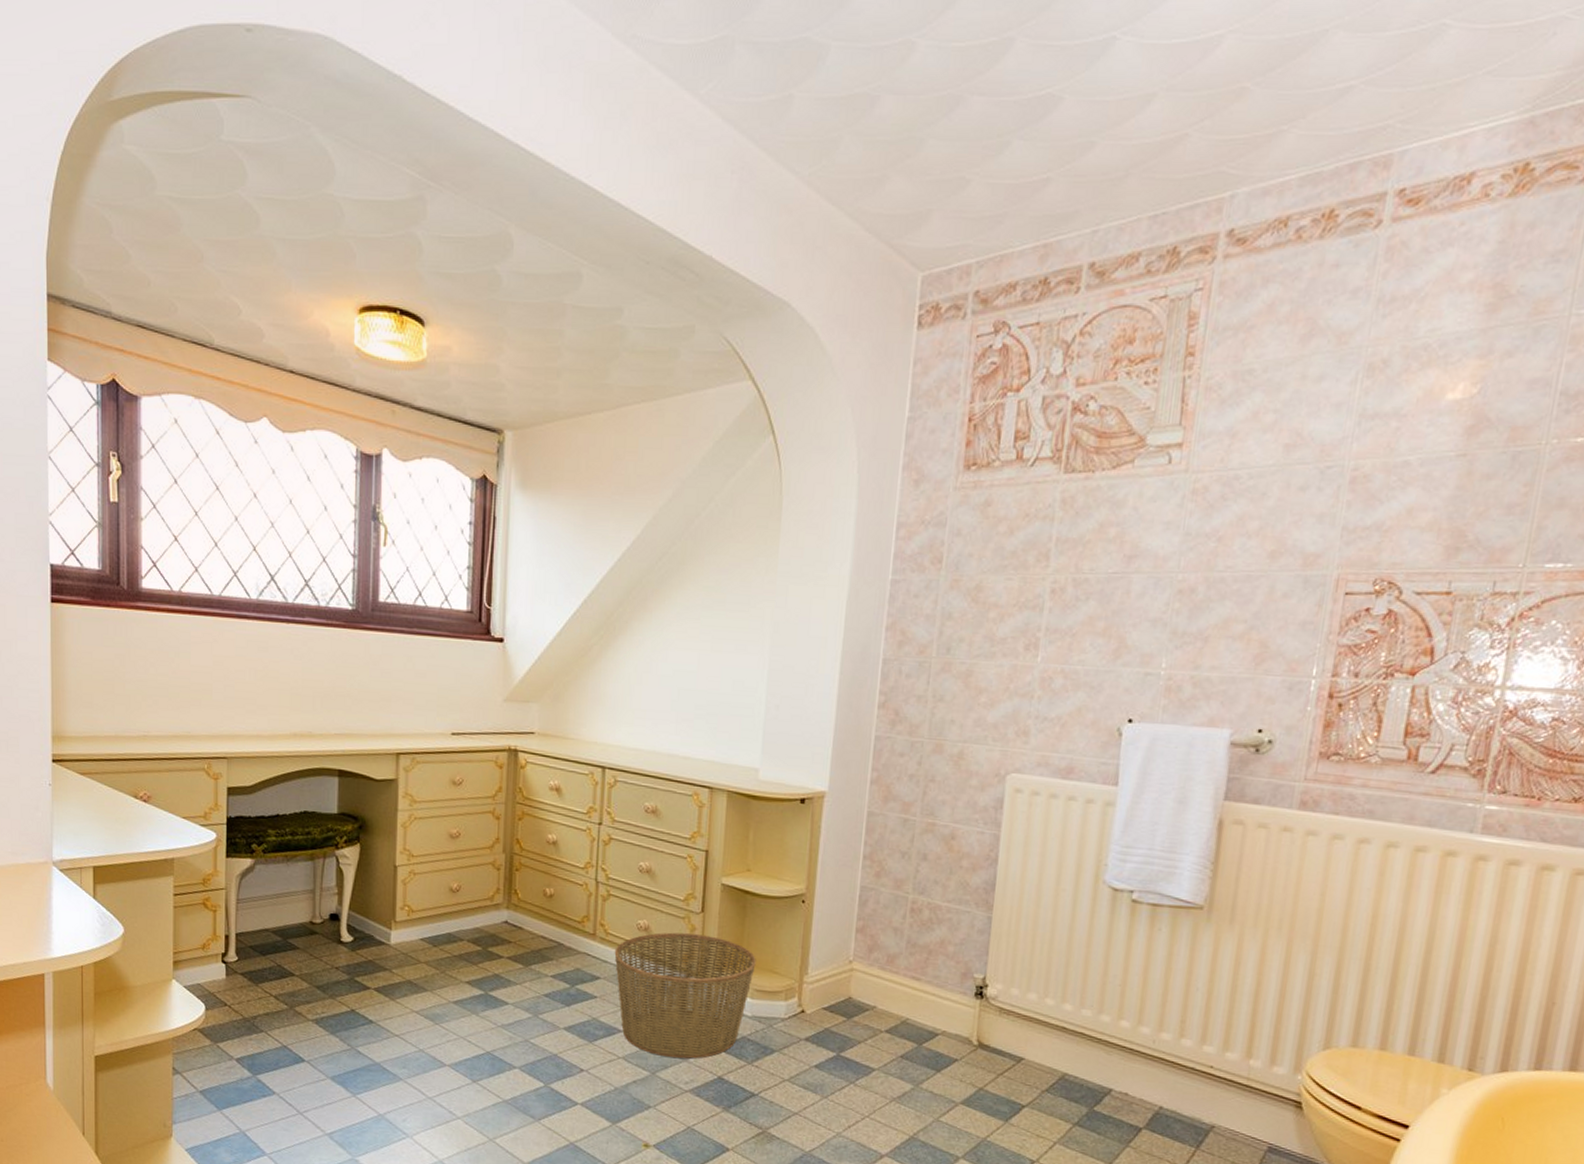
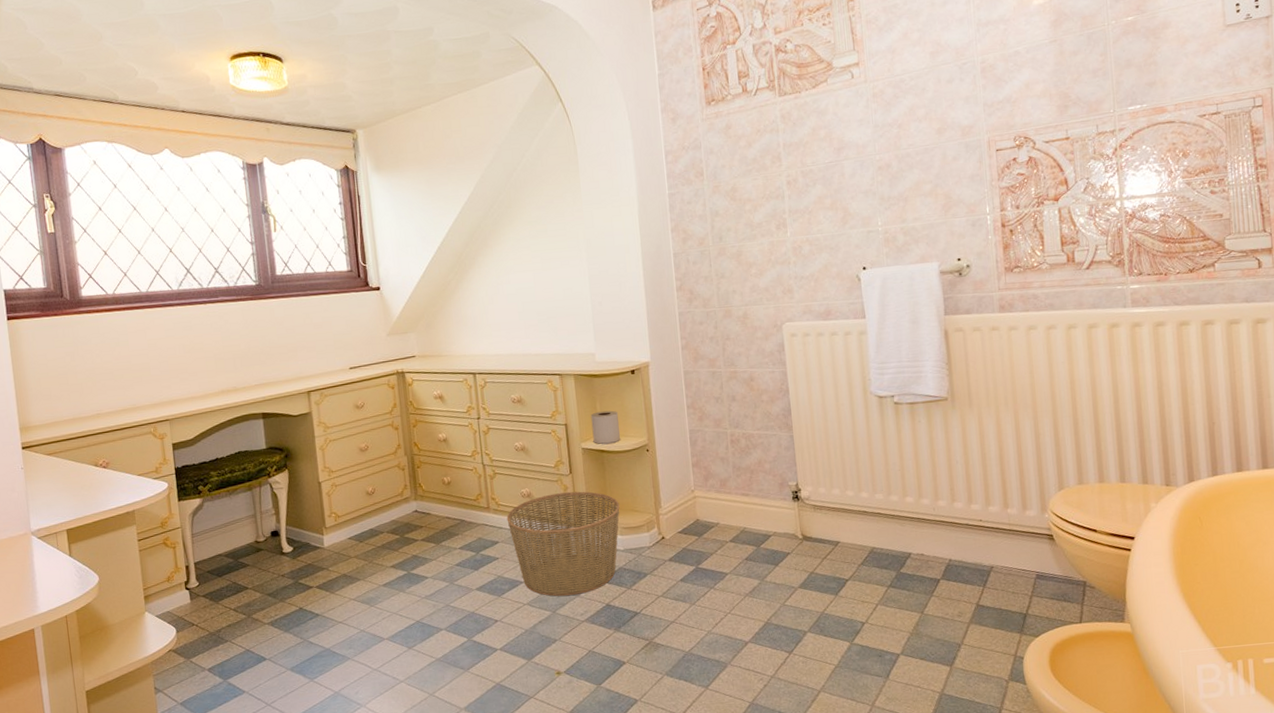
toilet paper roll: none [737,842,775,885] -> present [591,410,621,444]

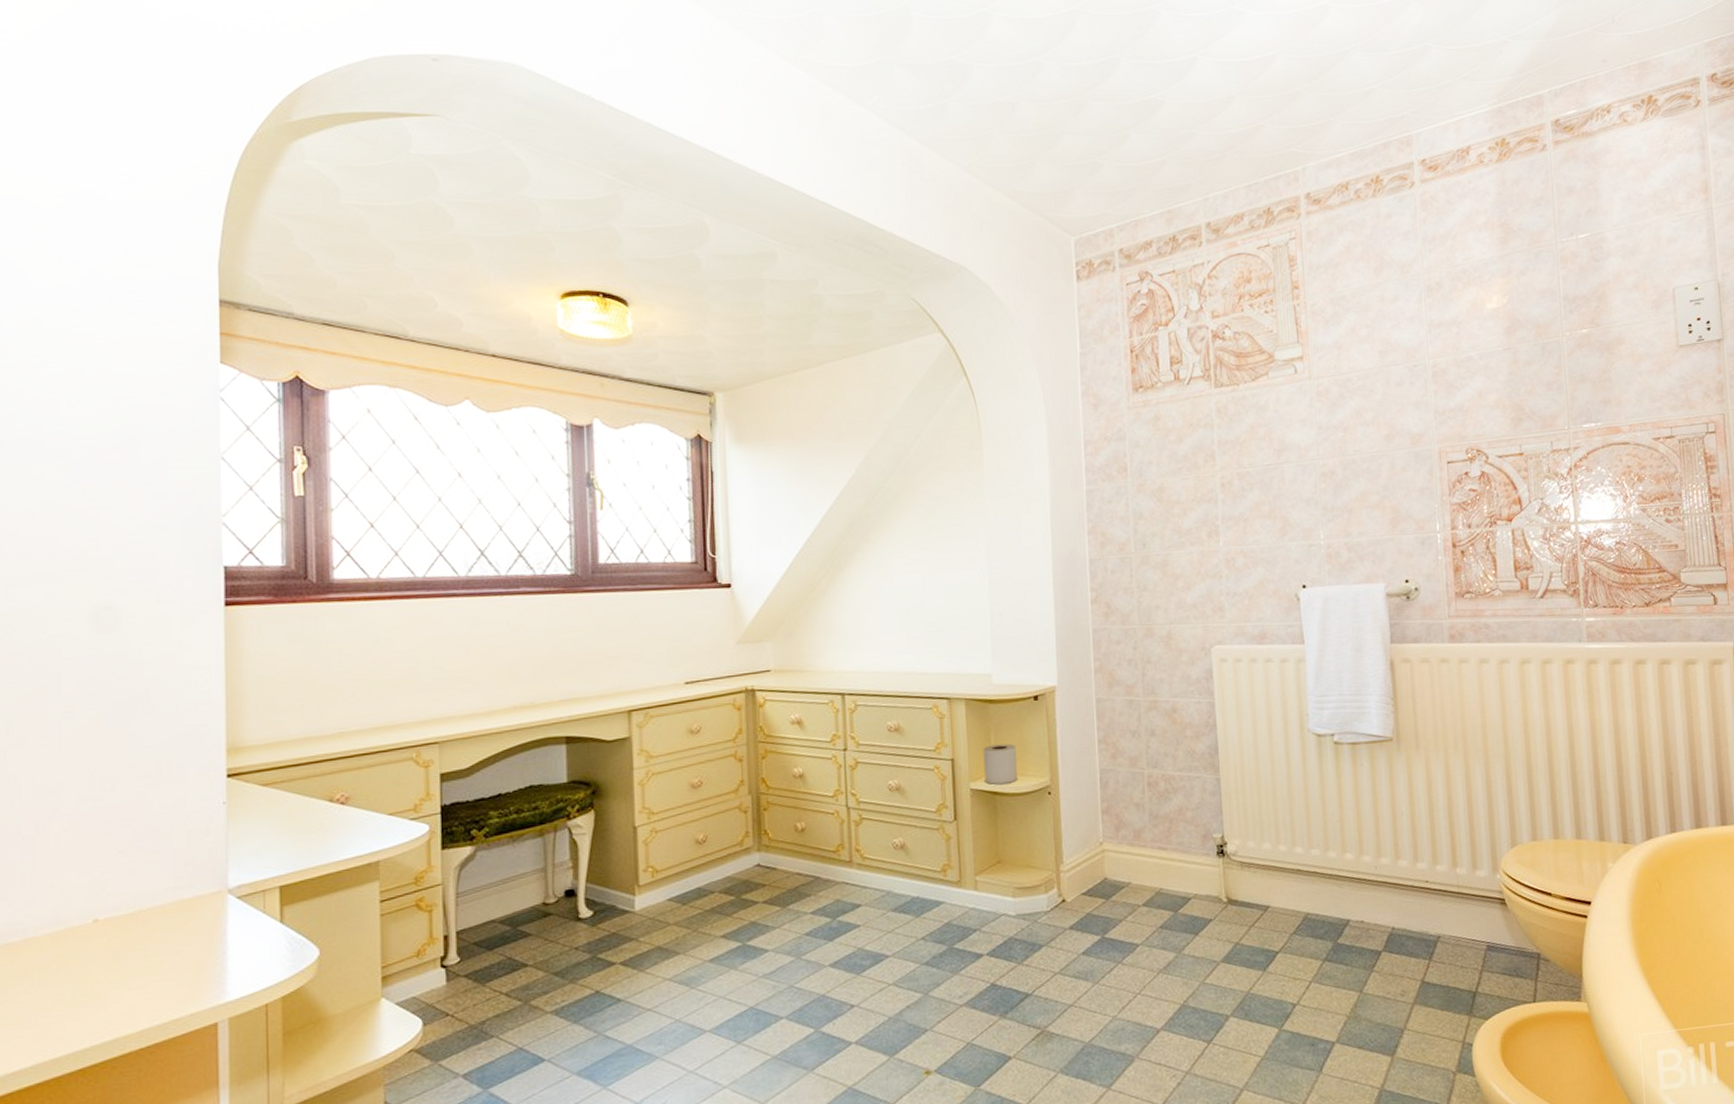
basket: present [506,491,620,597] -> none [873,842,1013,974]

